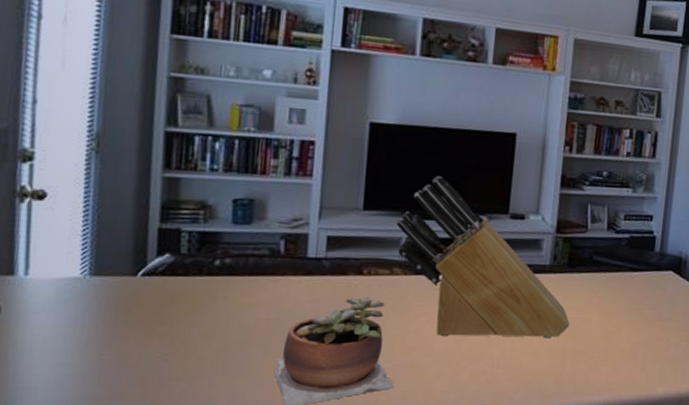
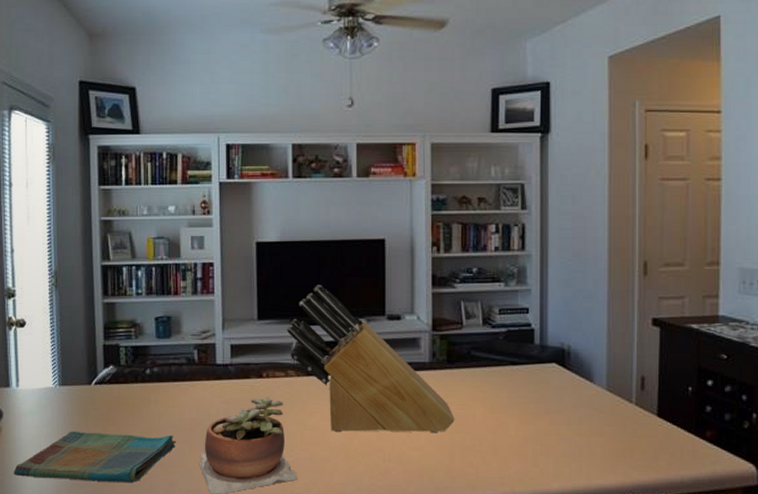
dish towel: none [9,331,247,395] -> present [13,431,177,484]

